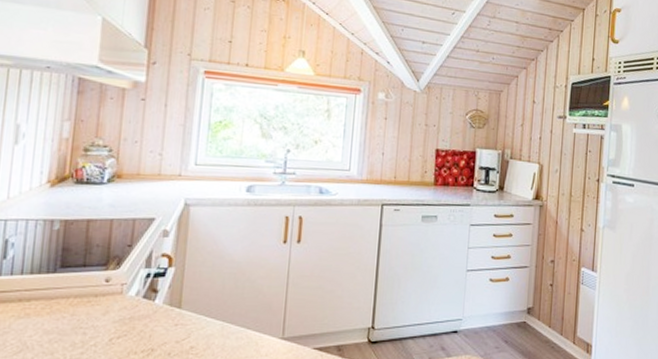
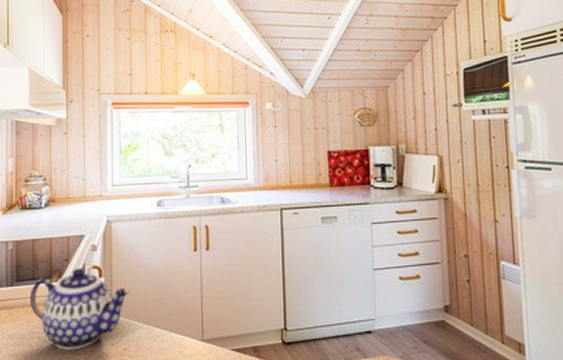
teapot: none [76,255,204,348] -> present [29,267,130,350]

